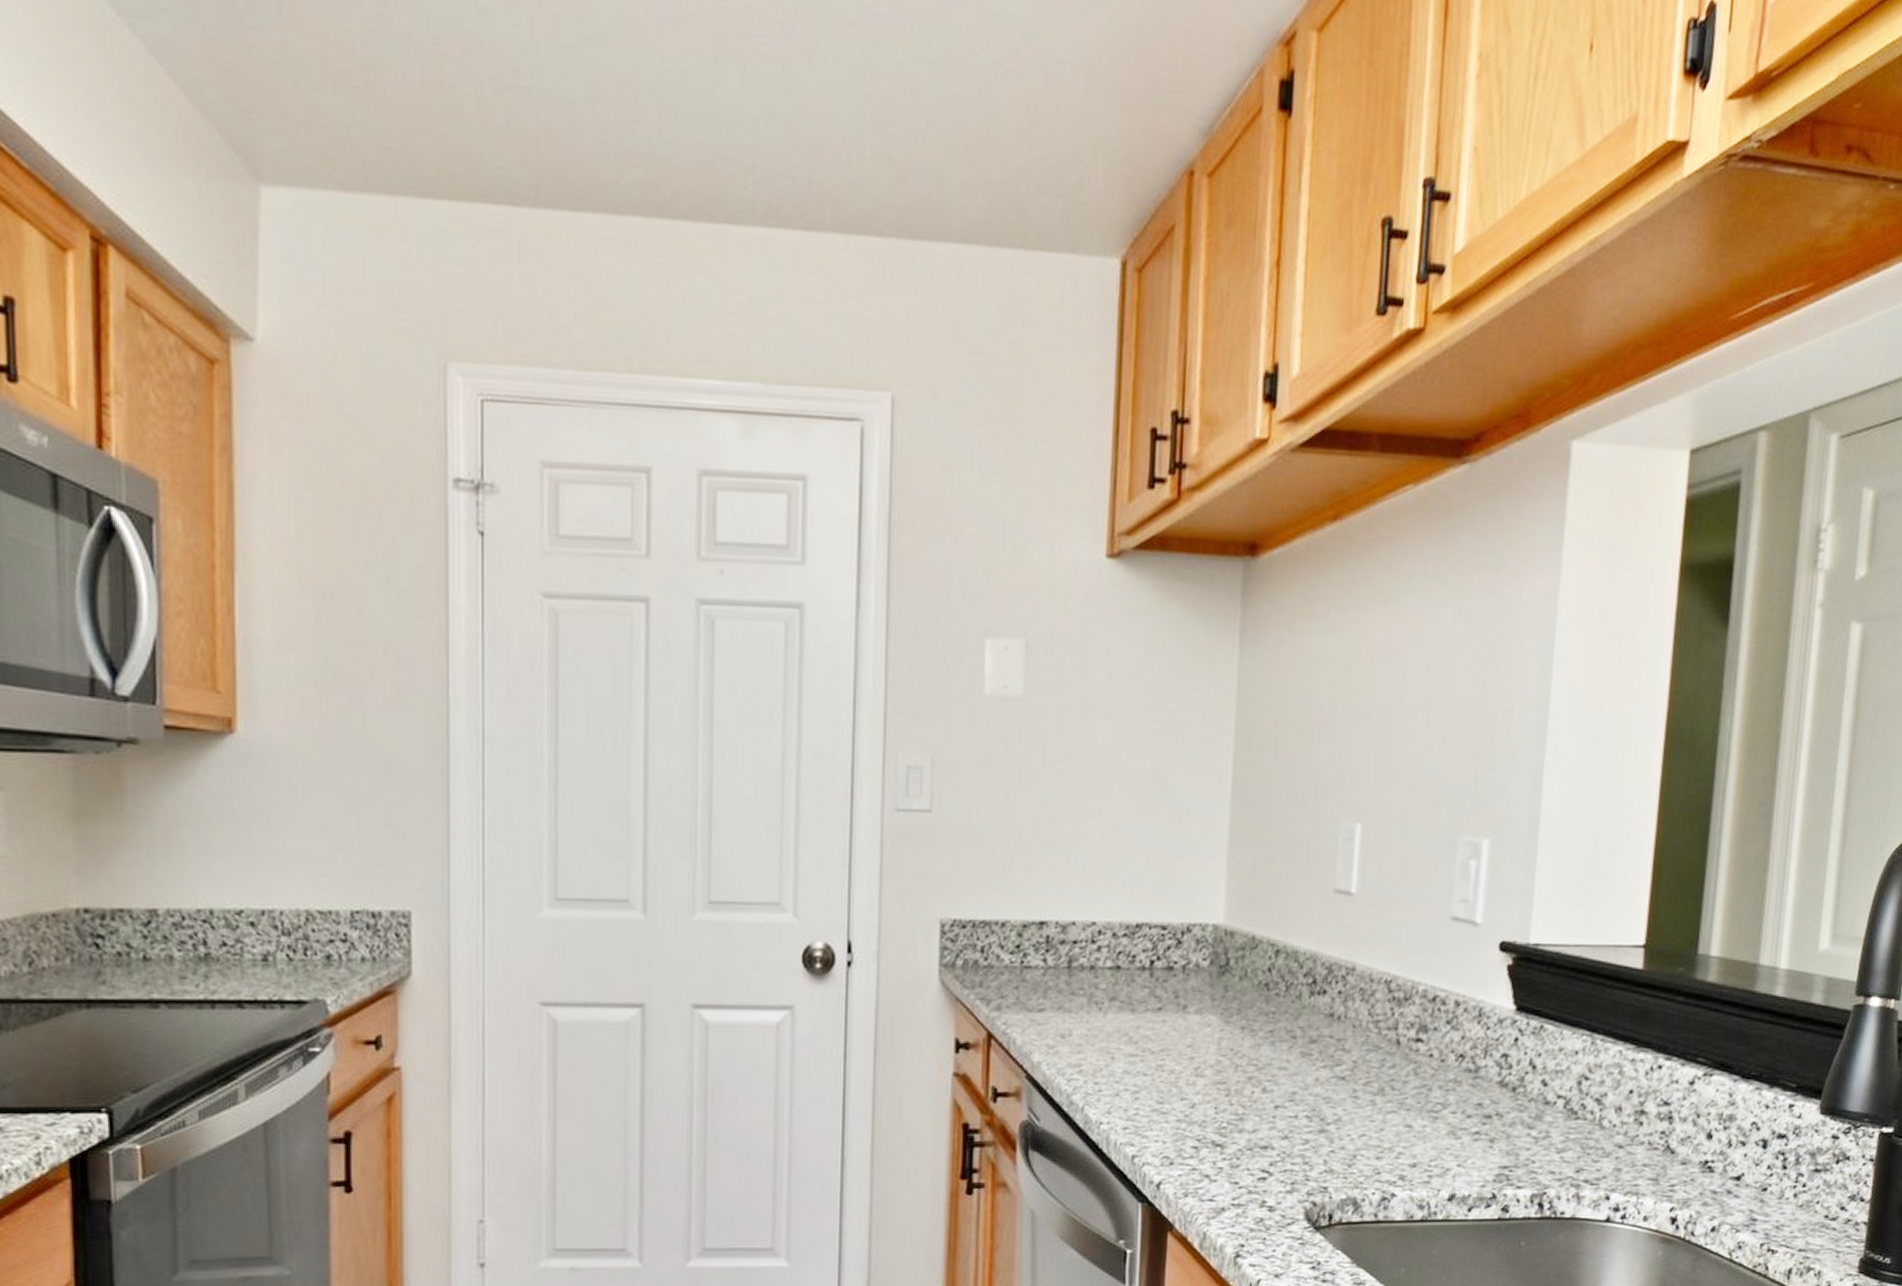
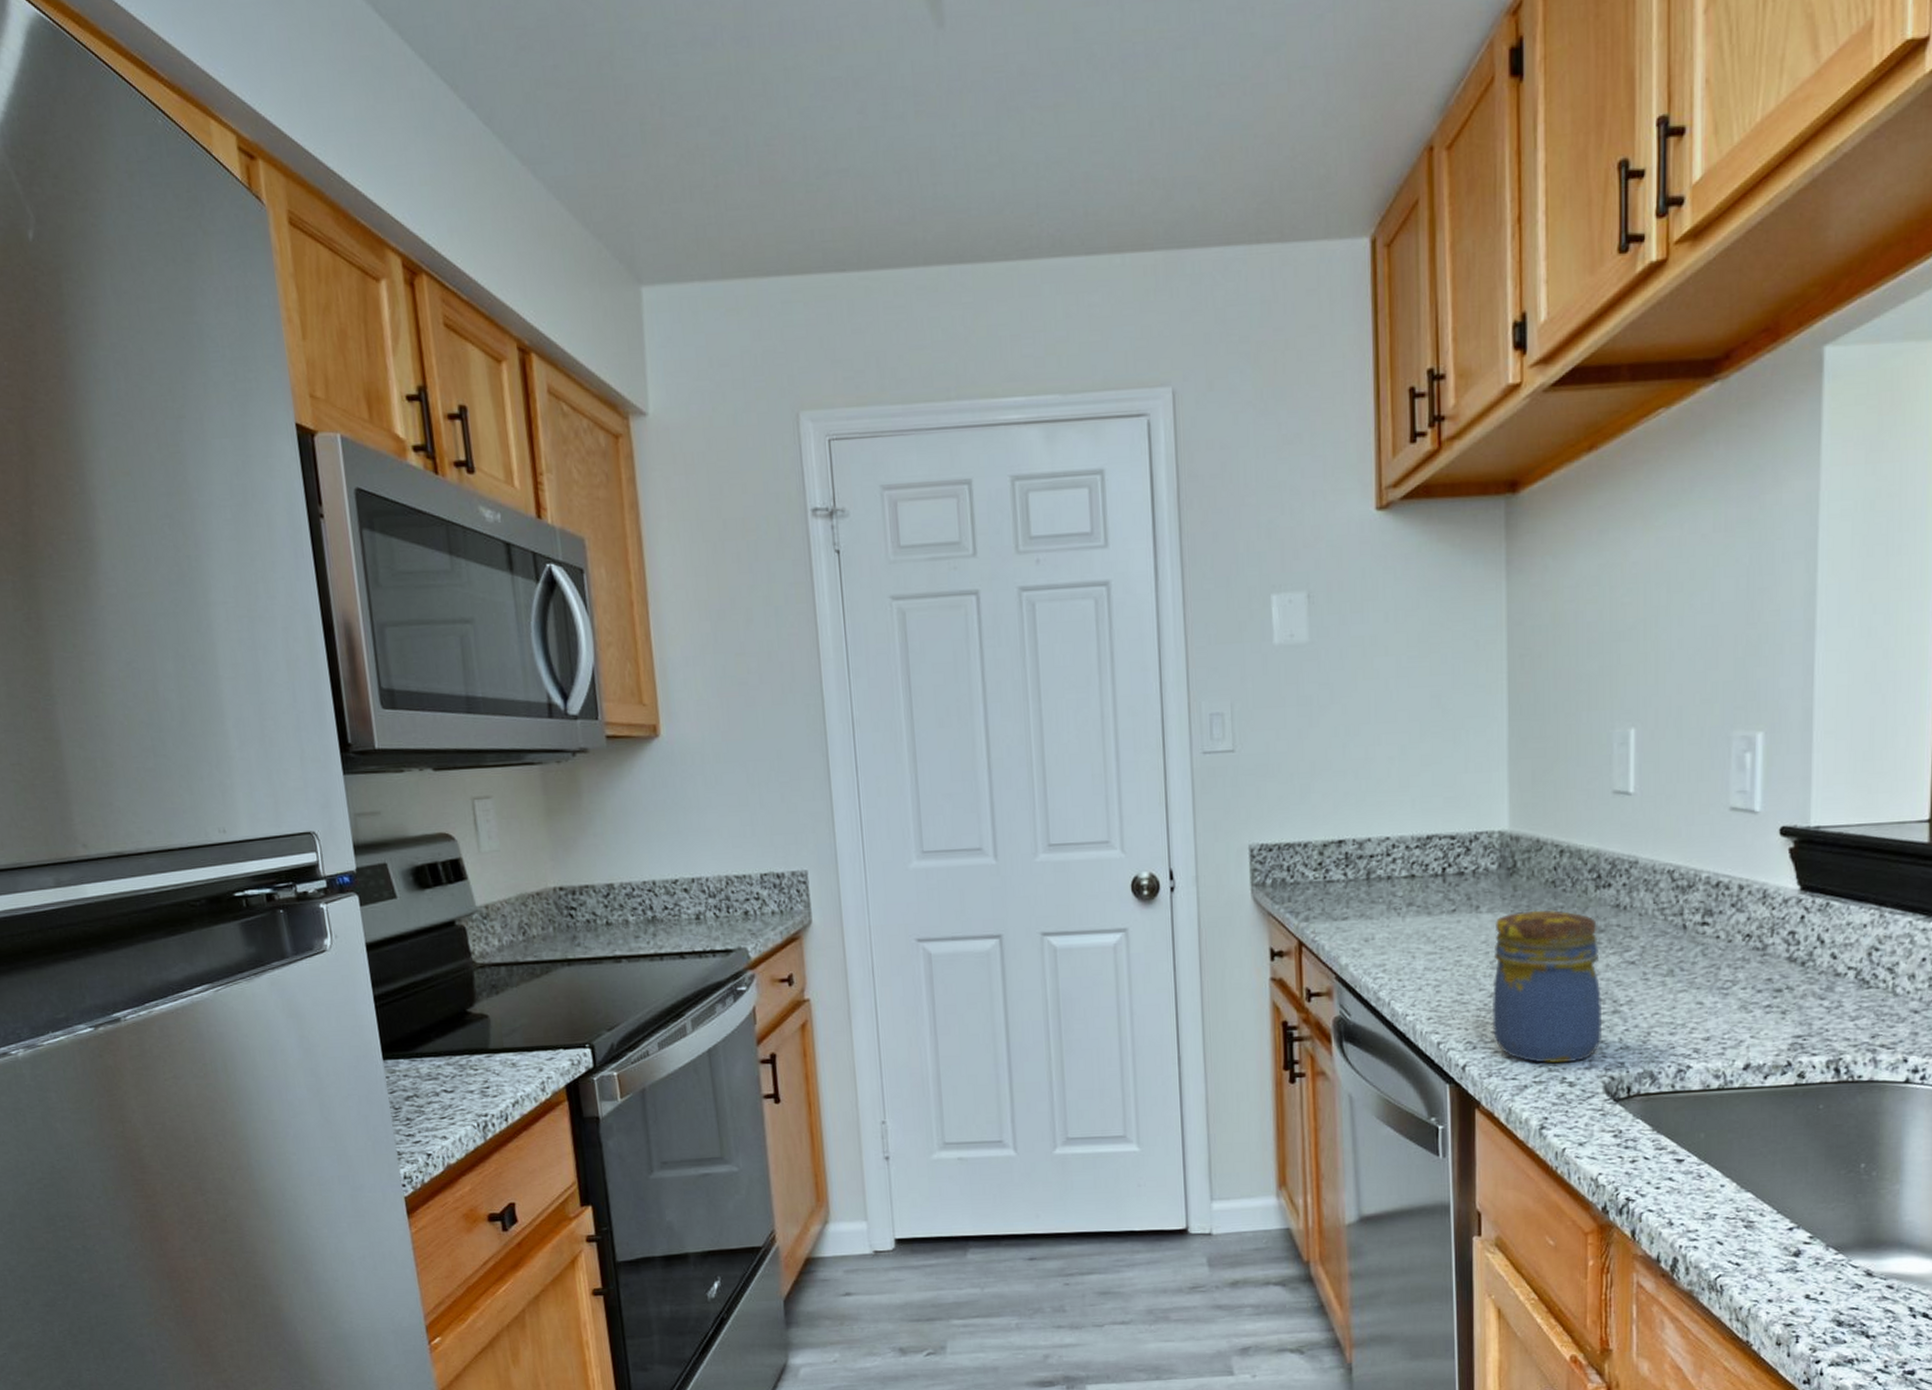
jar: none [1192,1014,1309,1184] -> present [1492,909,1603,1063]

